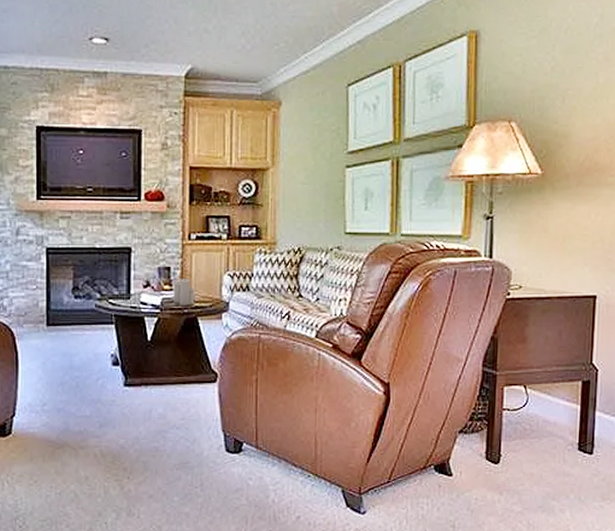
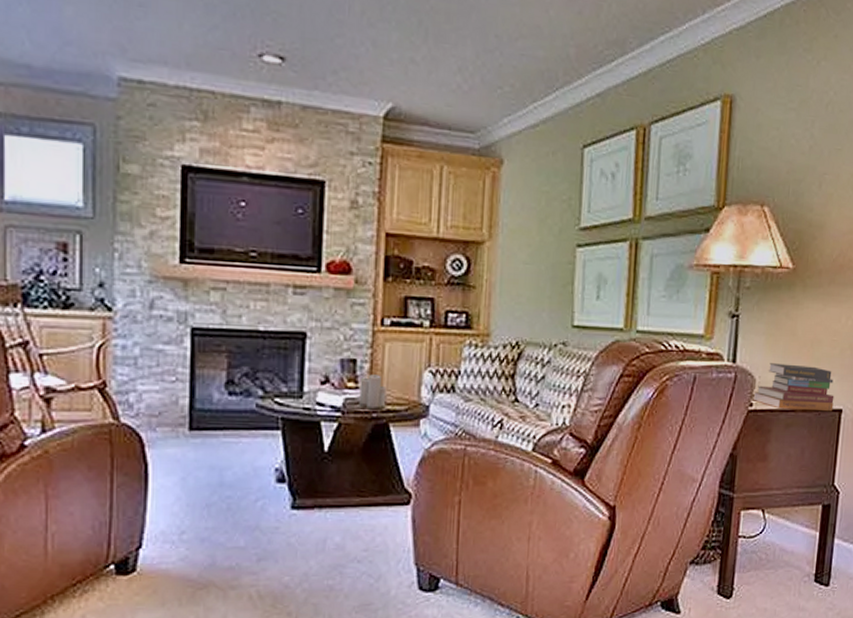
books: none [510,257,588,298] -> present [753,363,834,412]

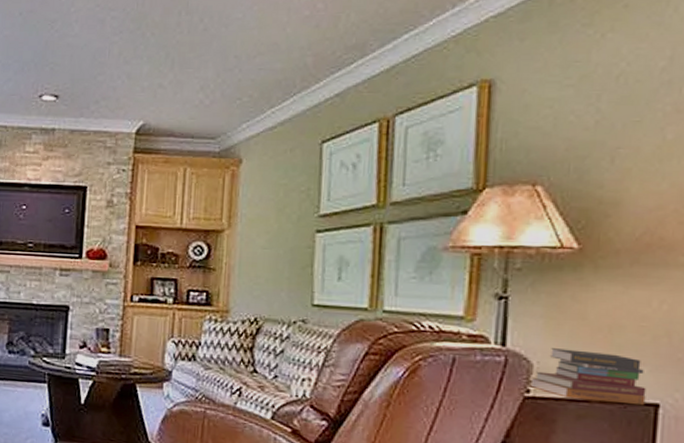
candle: present [359,373,387,411] -> none [110,341,134,373]

